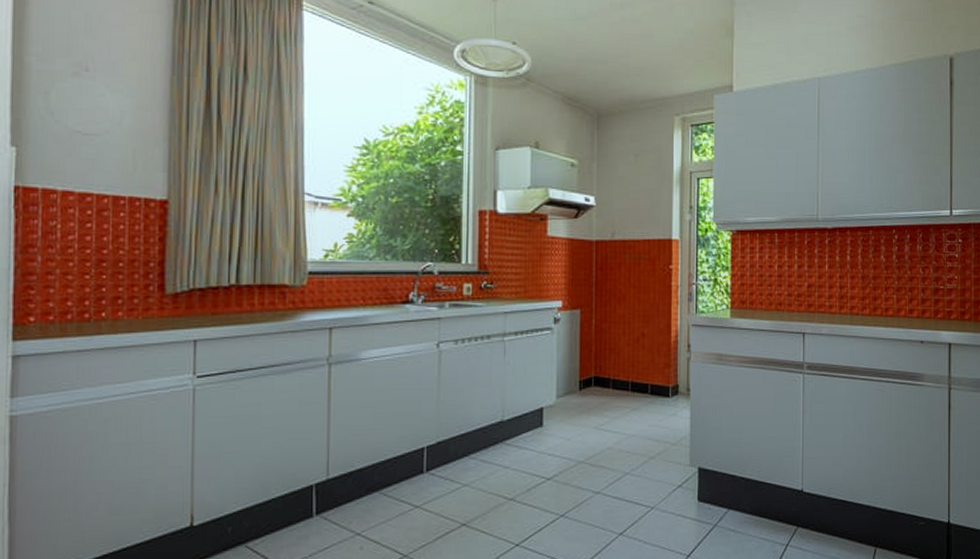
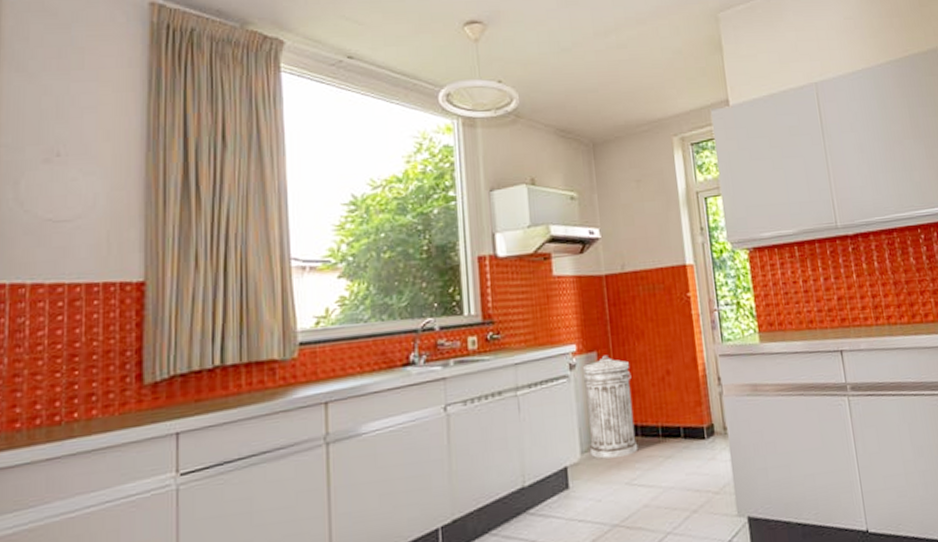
trash can: none [564,313,610,404] -> present [583,355,638,459]

